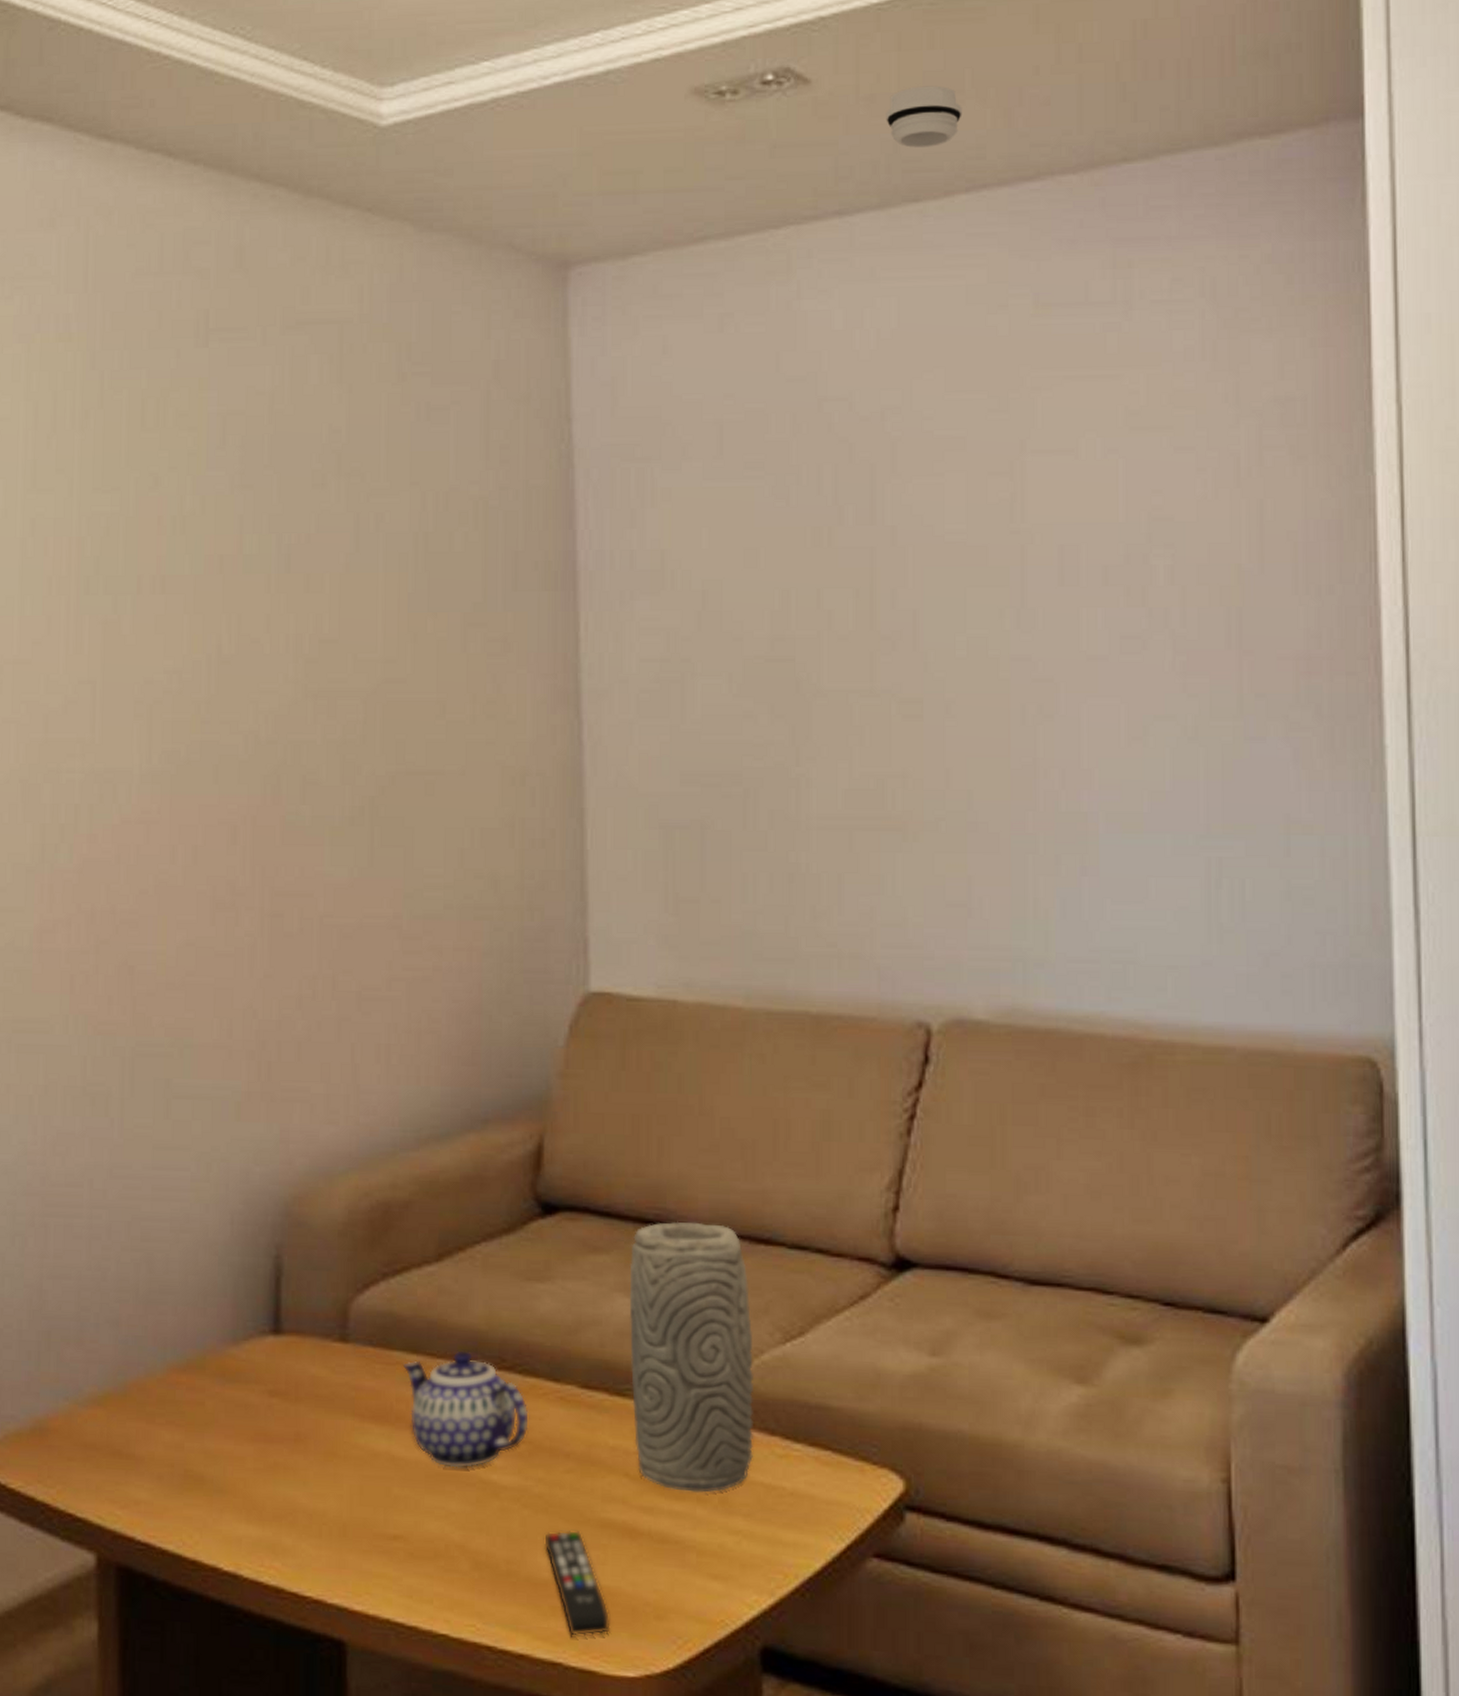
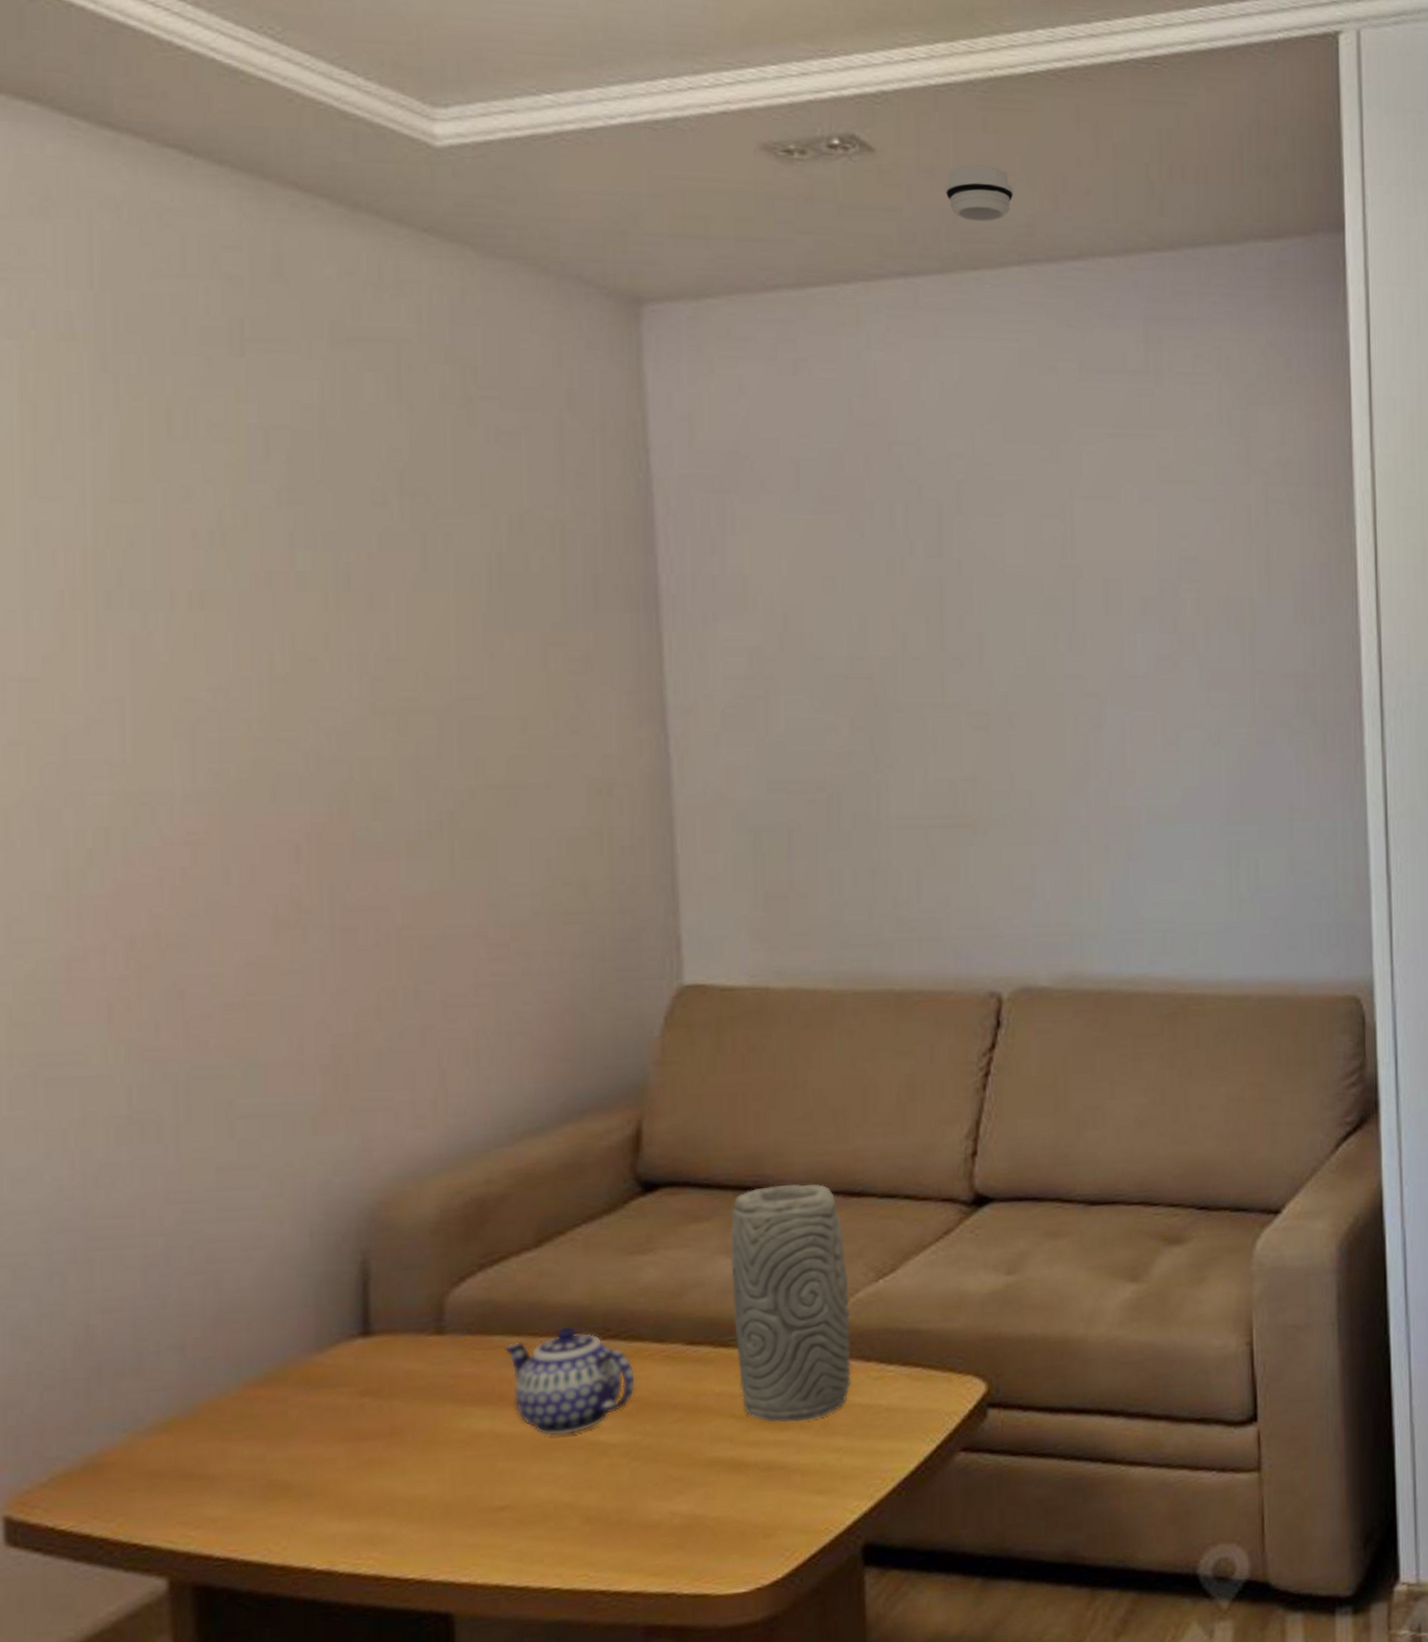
remote control: present [543,1529,611,1637] -> none [653,1472,721,1566]

